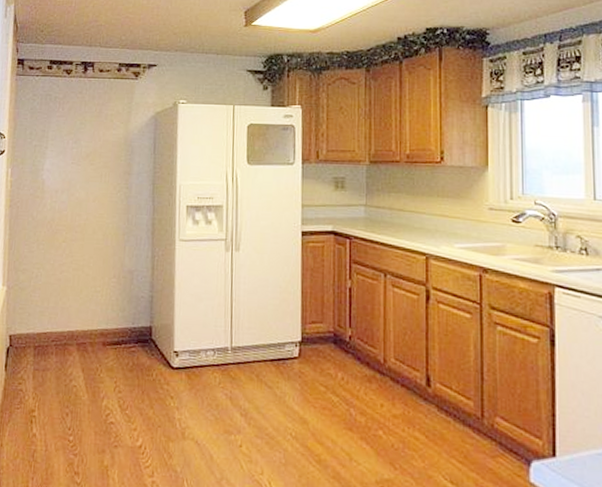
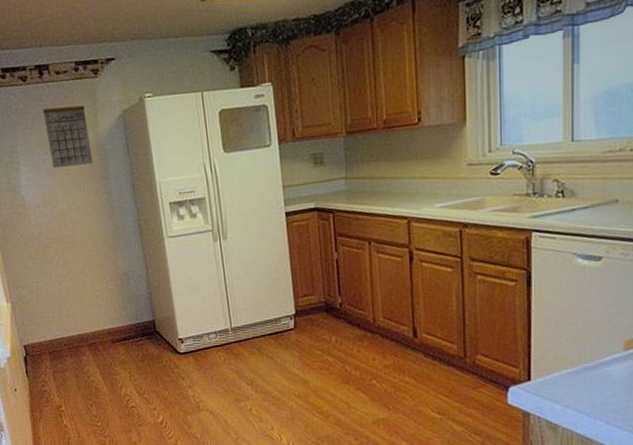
calendar: none [78,91,121,158] -> present [43,96,93,169]

